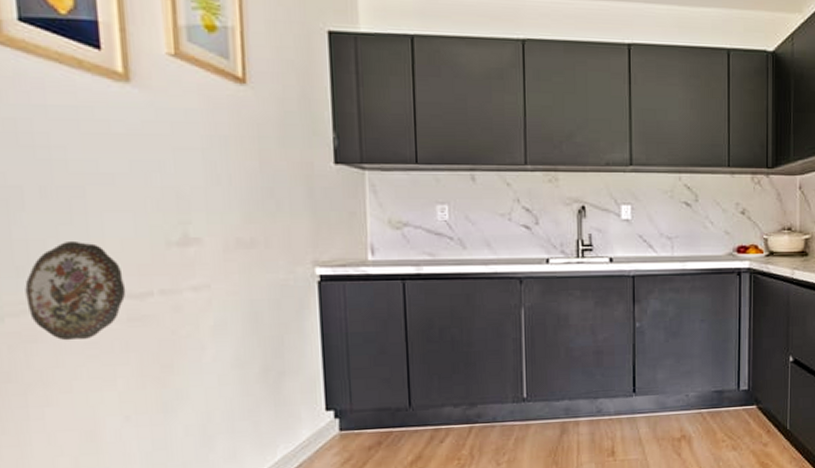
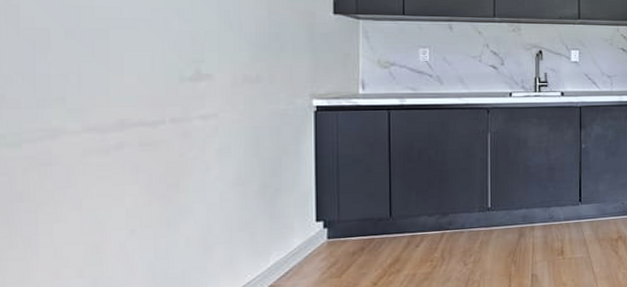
decorative plate: present [25,240,126,341] -> none [44,75,140,164]

